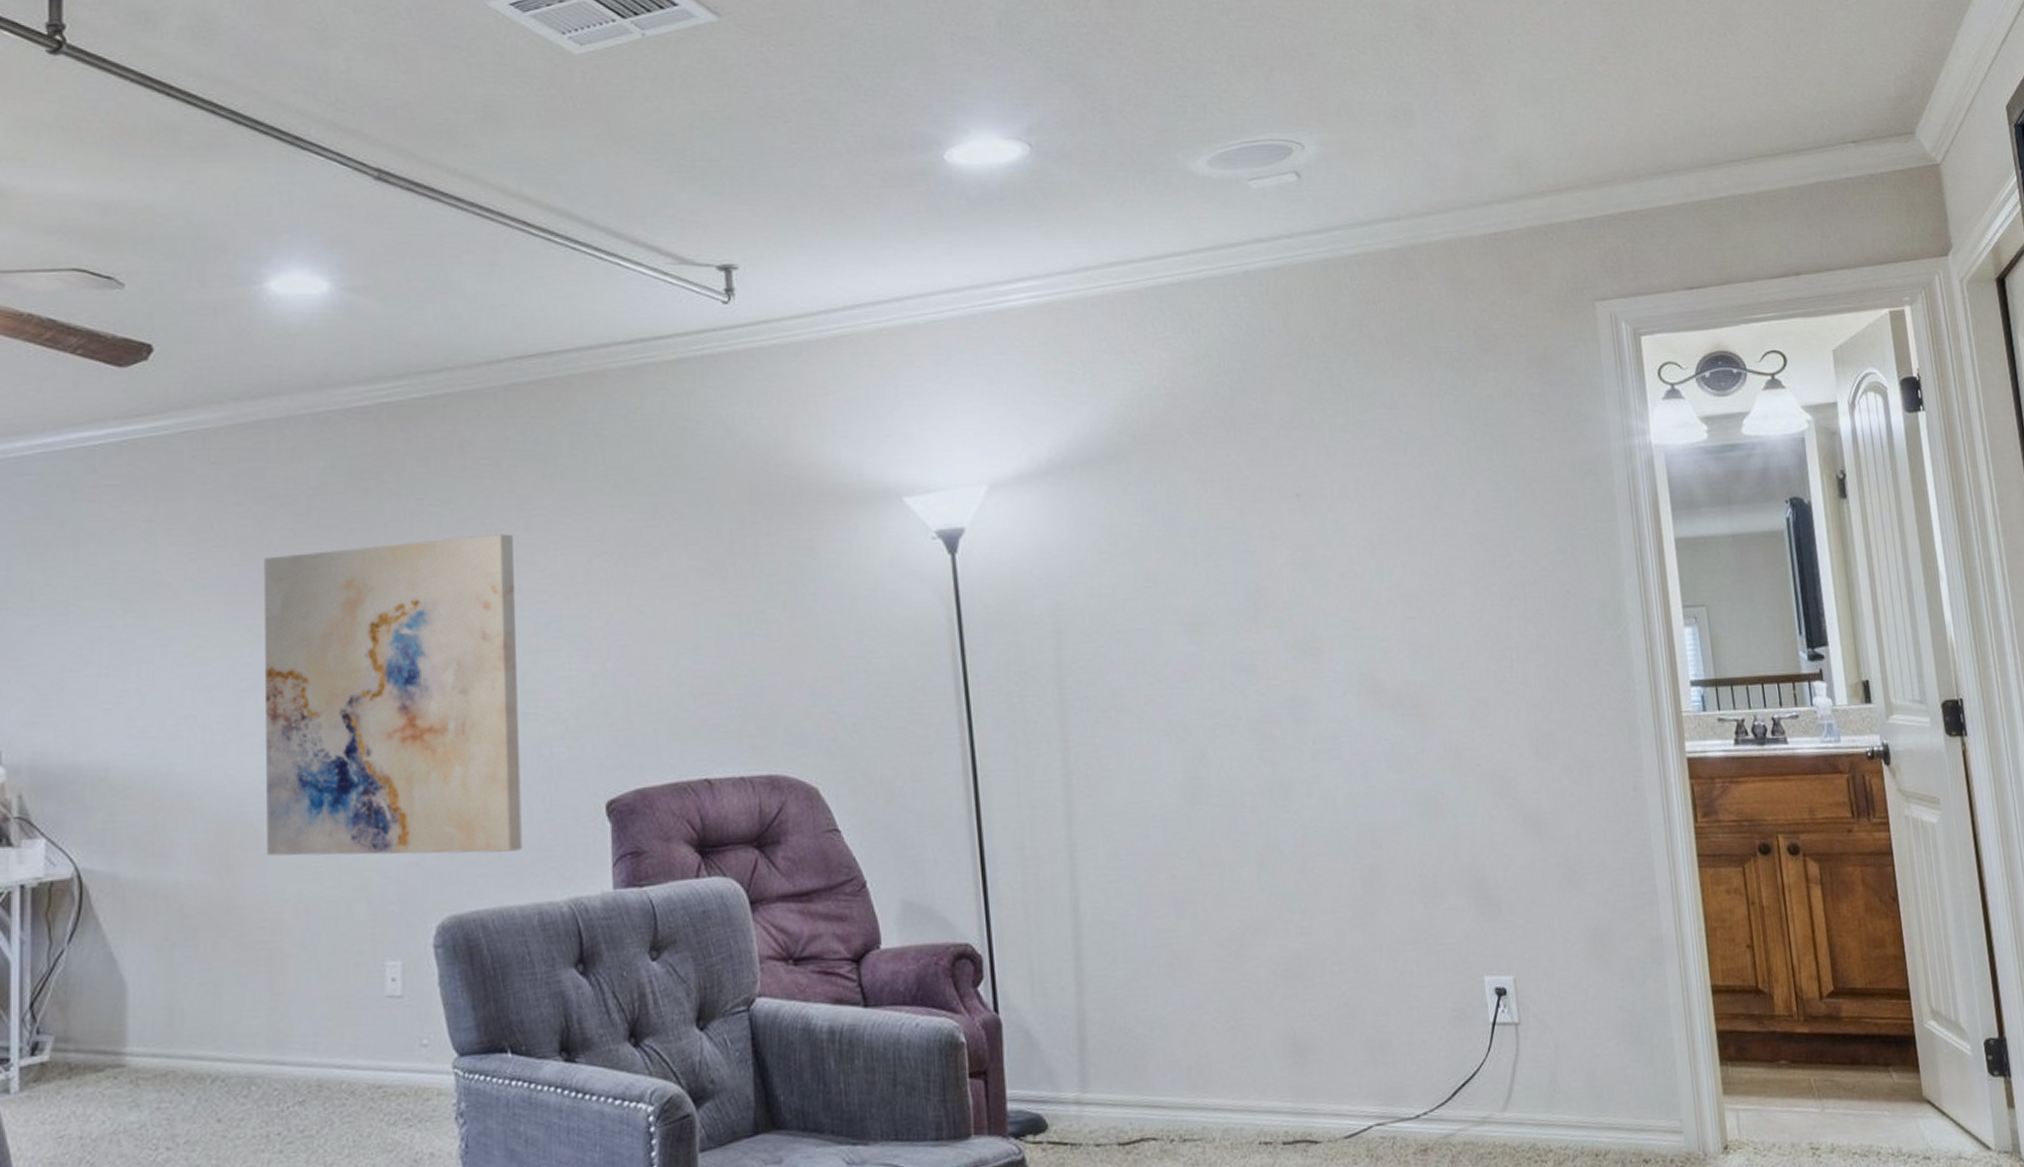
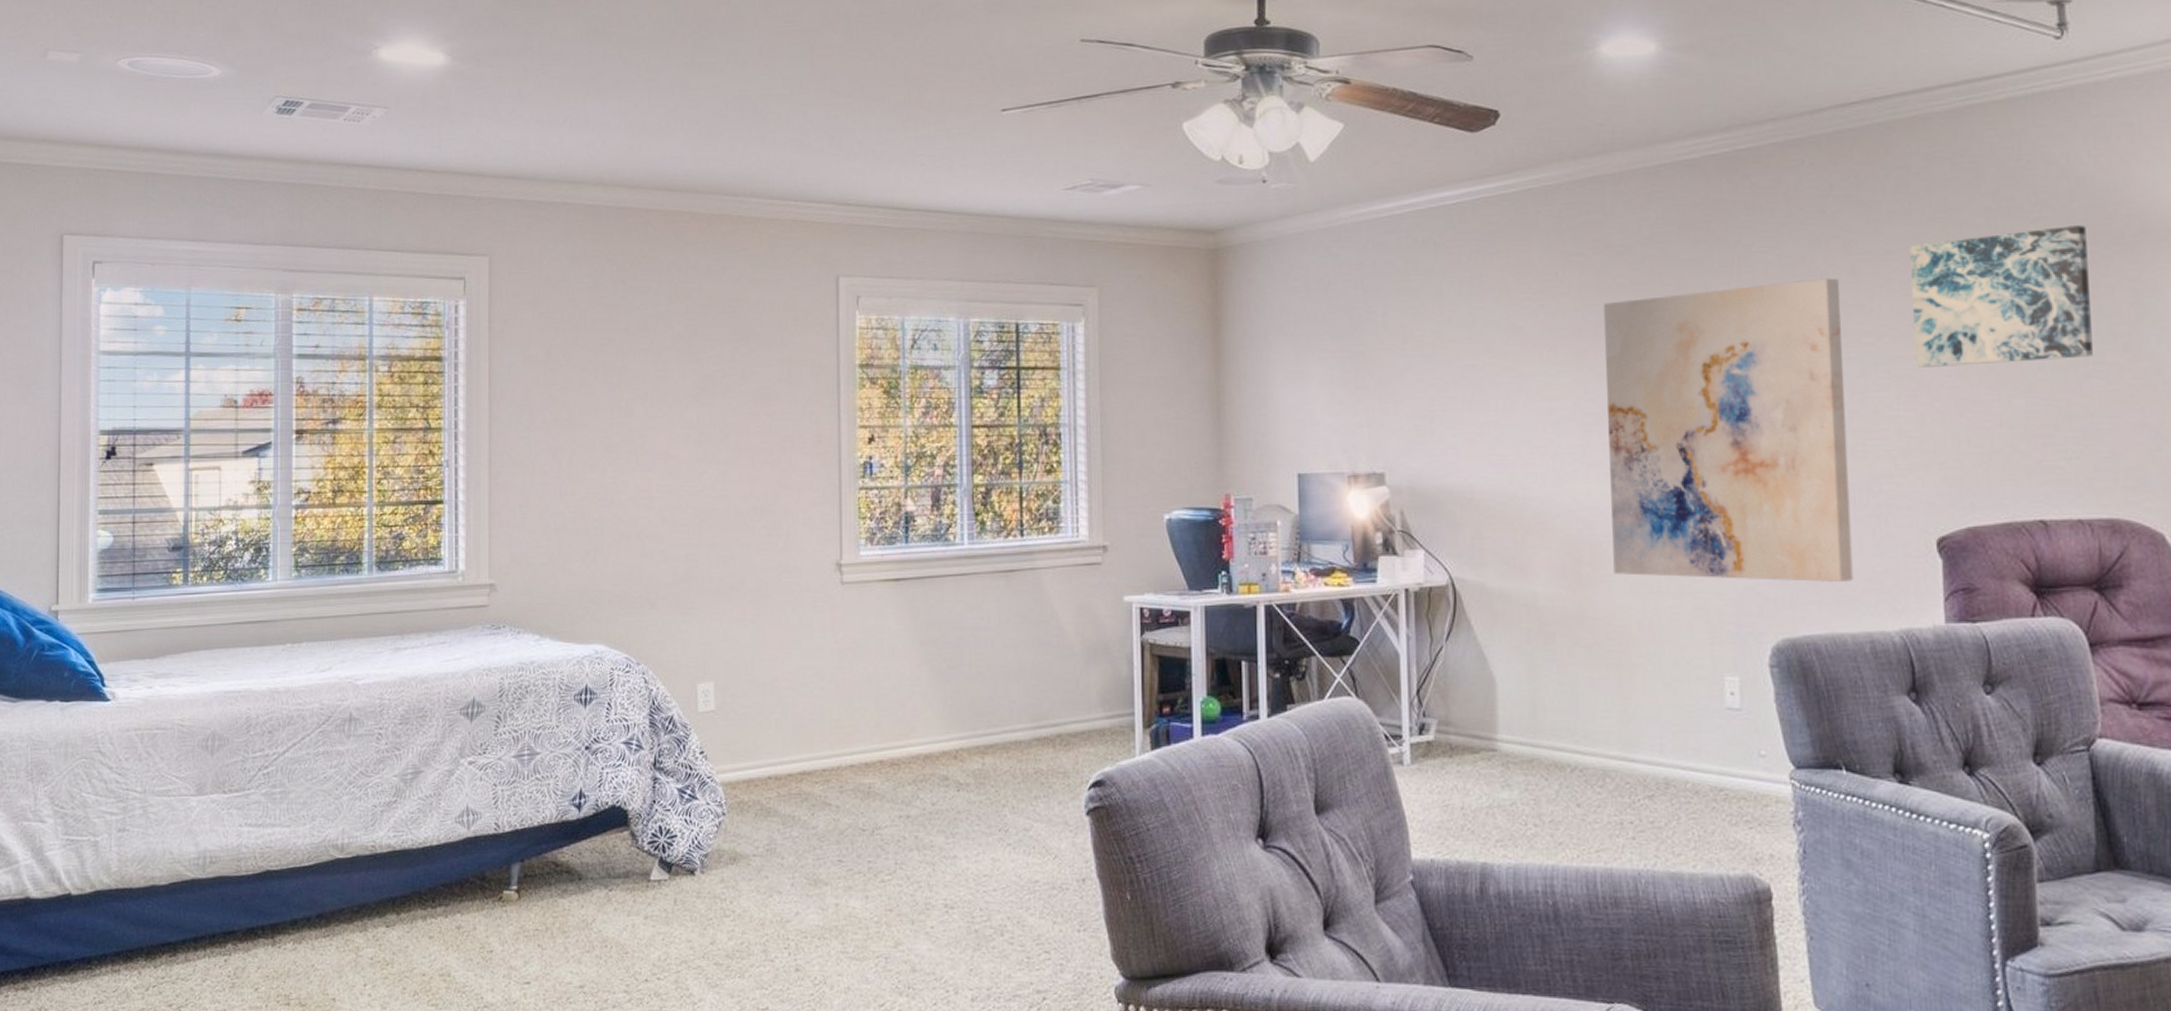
wall art: none [583,486,755,626] -> present [1909,225,2093,368]

